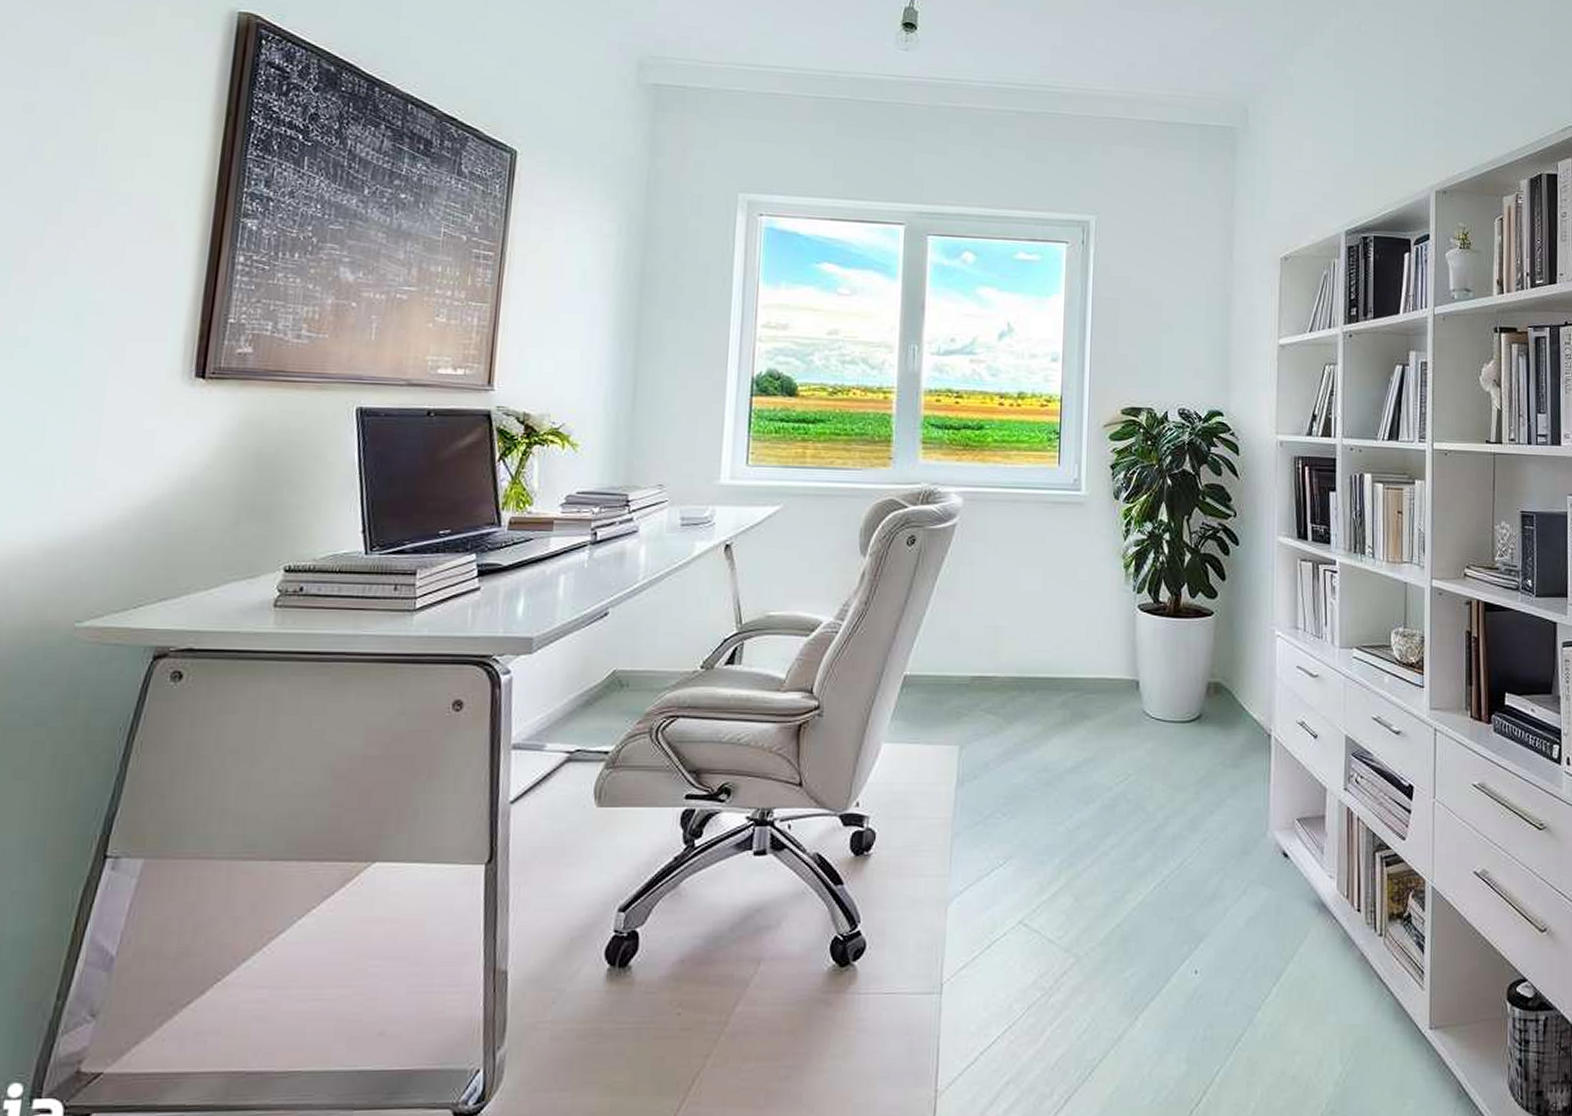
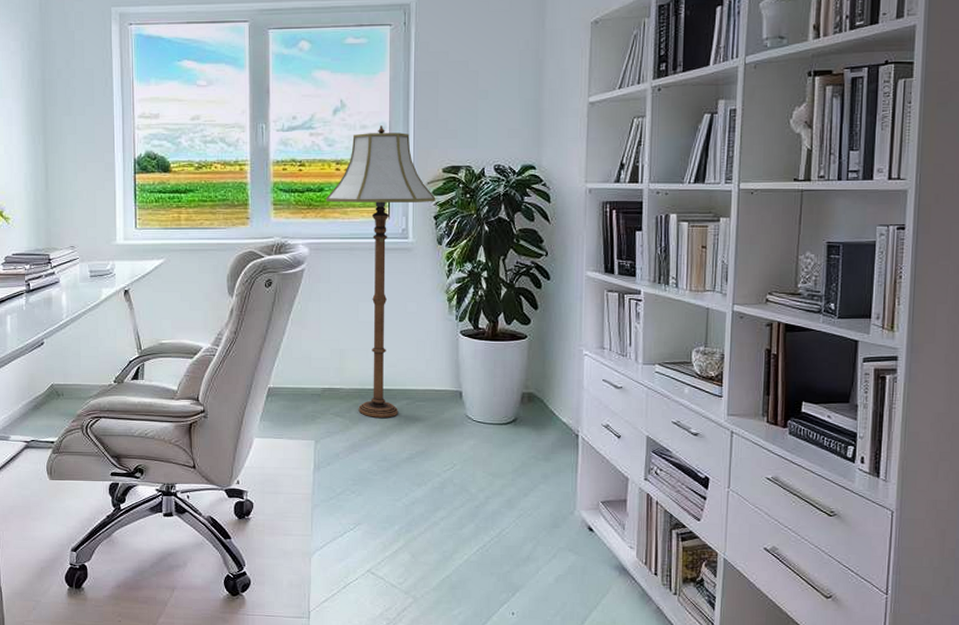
floor lamp: none [985,354,1113,715] -> present [326,124,436,418]

